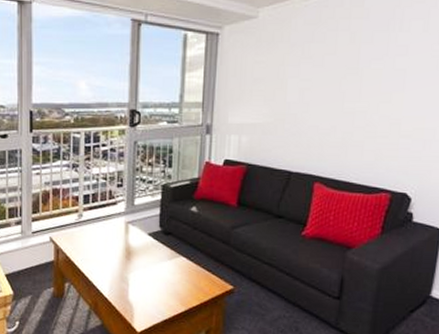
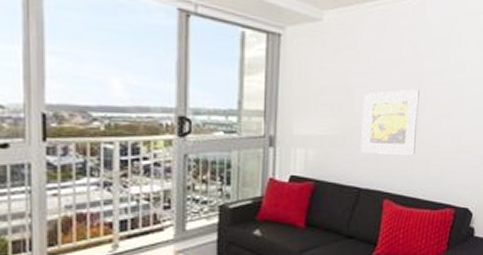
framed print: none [293,76,355,140] -> present [361,89,420,155]

